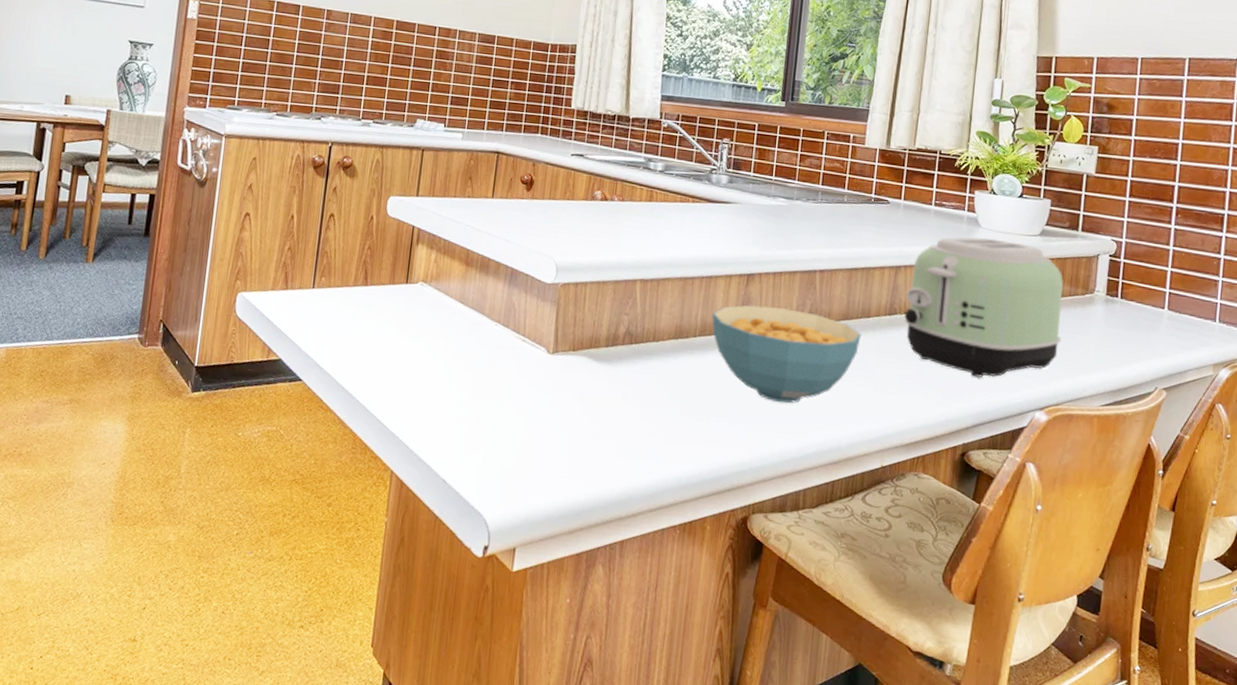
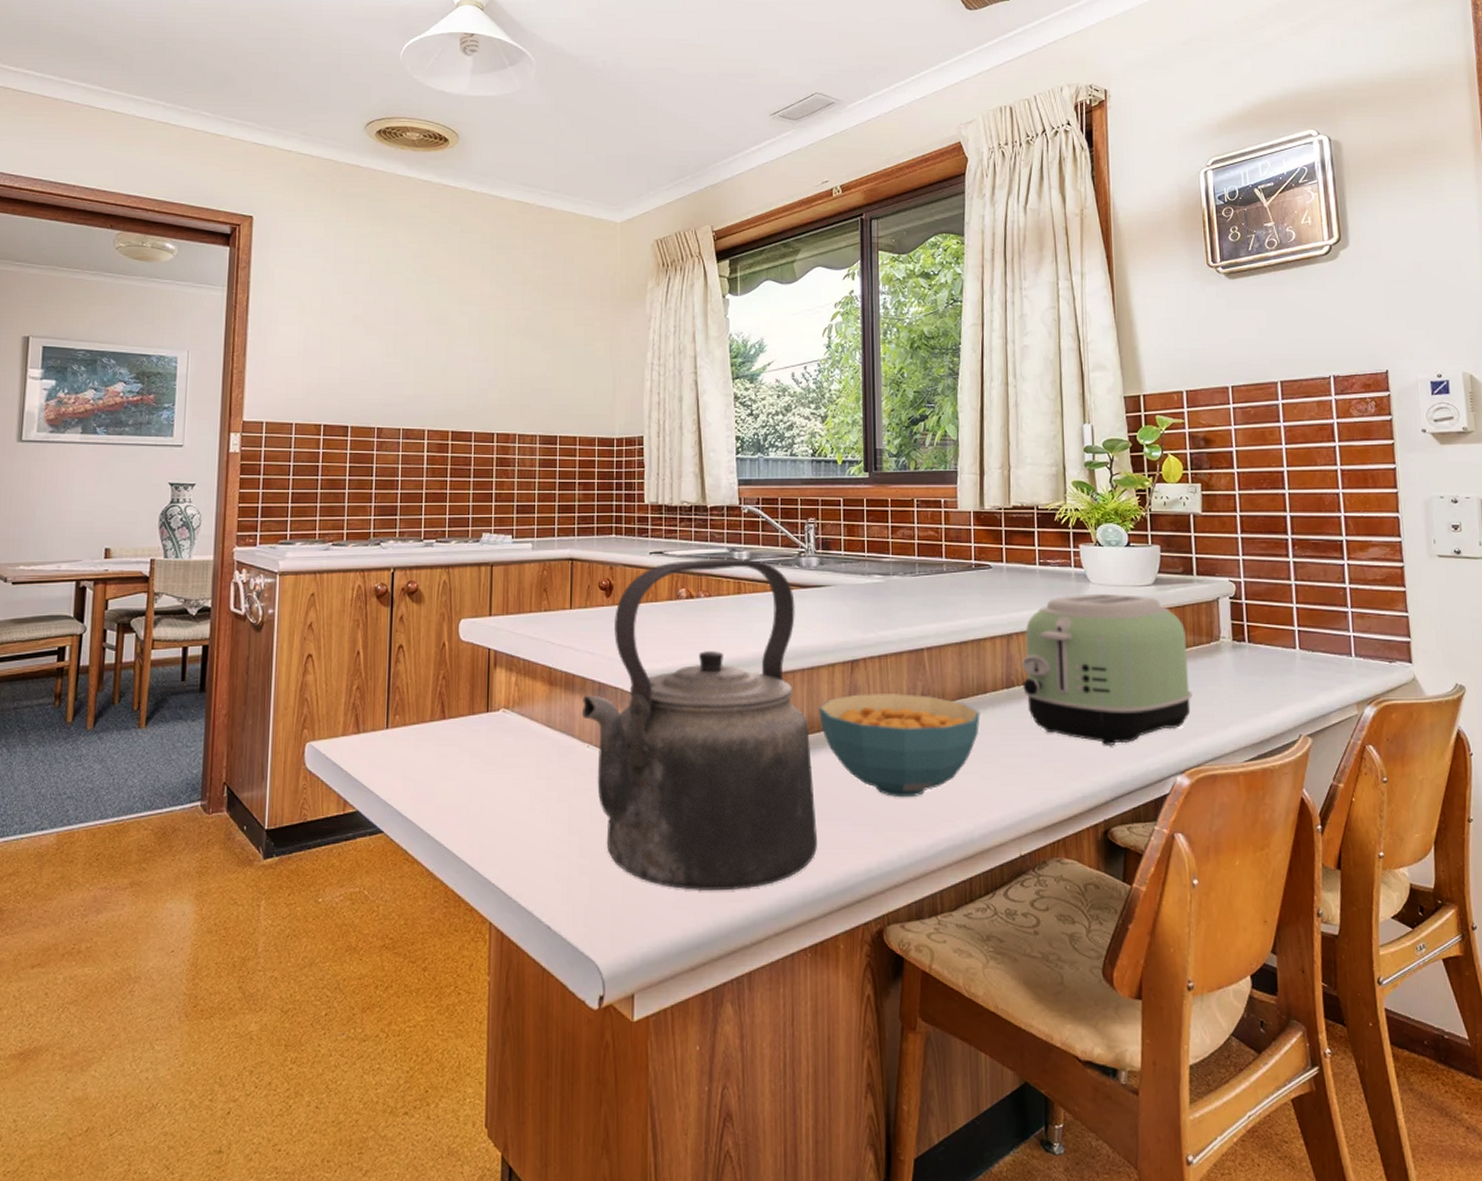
kettle: none [493,165,702,468] -> present [581,557,817,892]

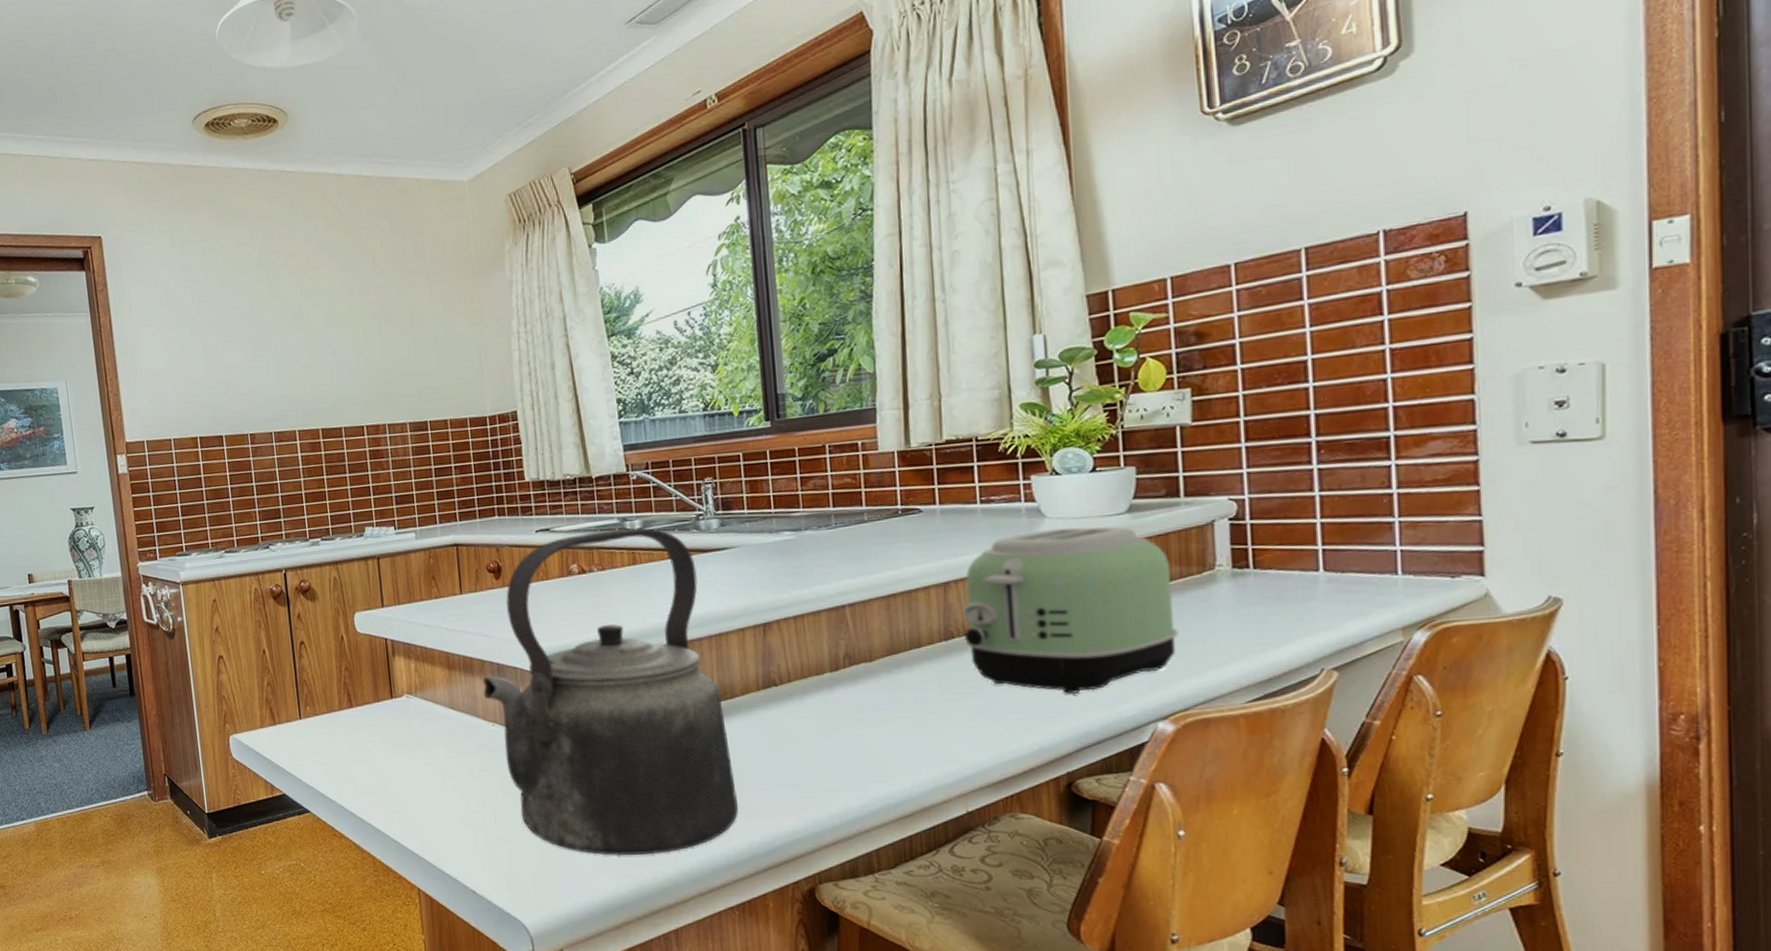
cereal bowl: present [819,692,980,798] -> none [730,654,915,759]

